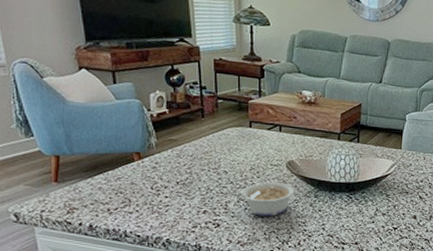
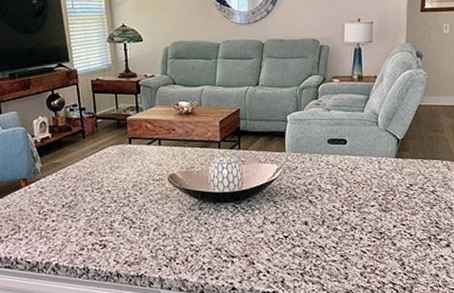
legume: present [231,181,295,217] -> none [116,197,179,234]

